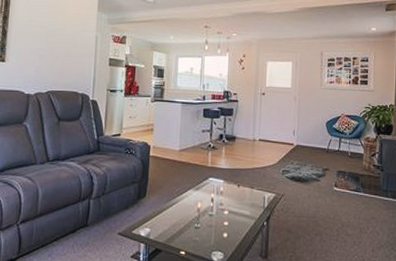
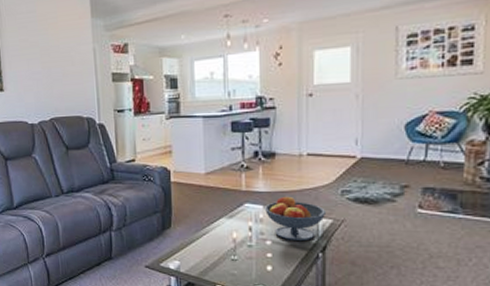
fruit bowl: none [224,173,270,212] -> present [264,196,325,242]

